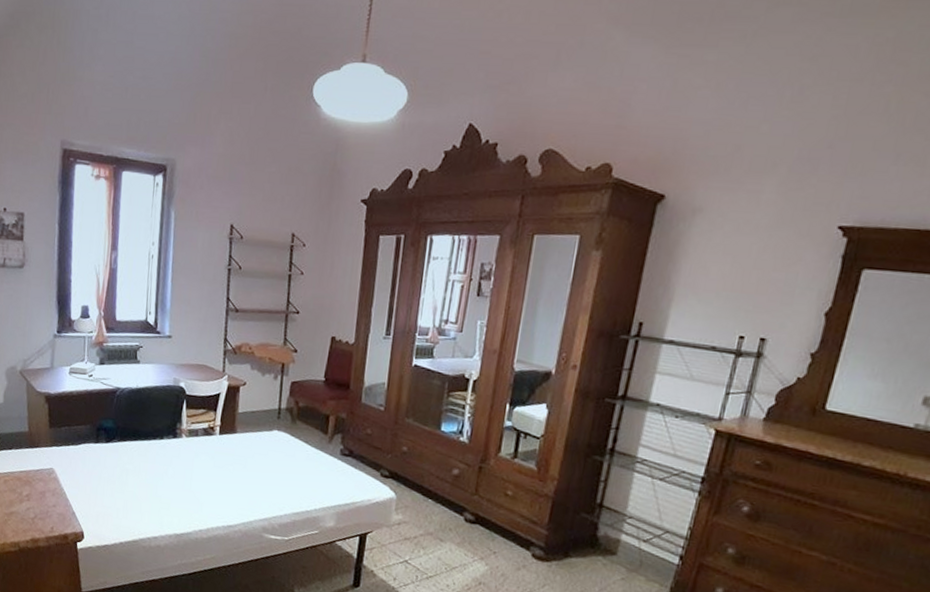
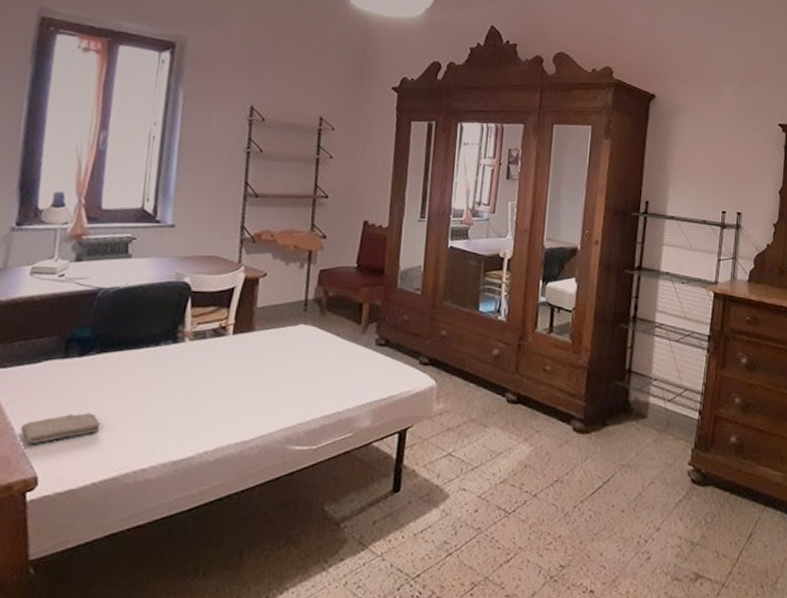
washcloth: none [70,487,124,507] -> present [20,413,101,445]

